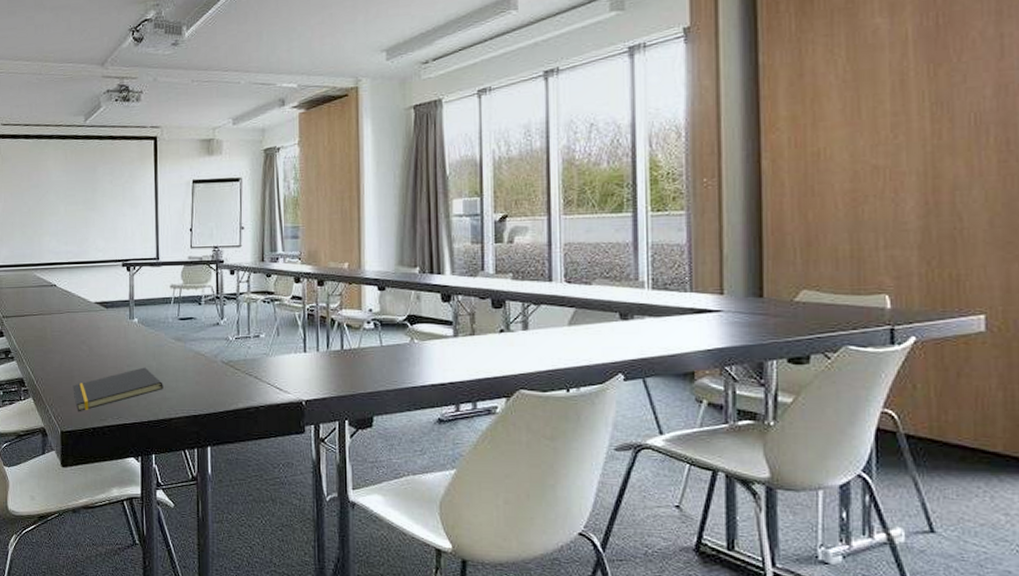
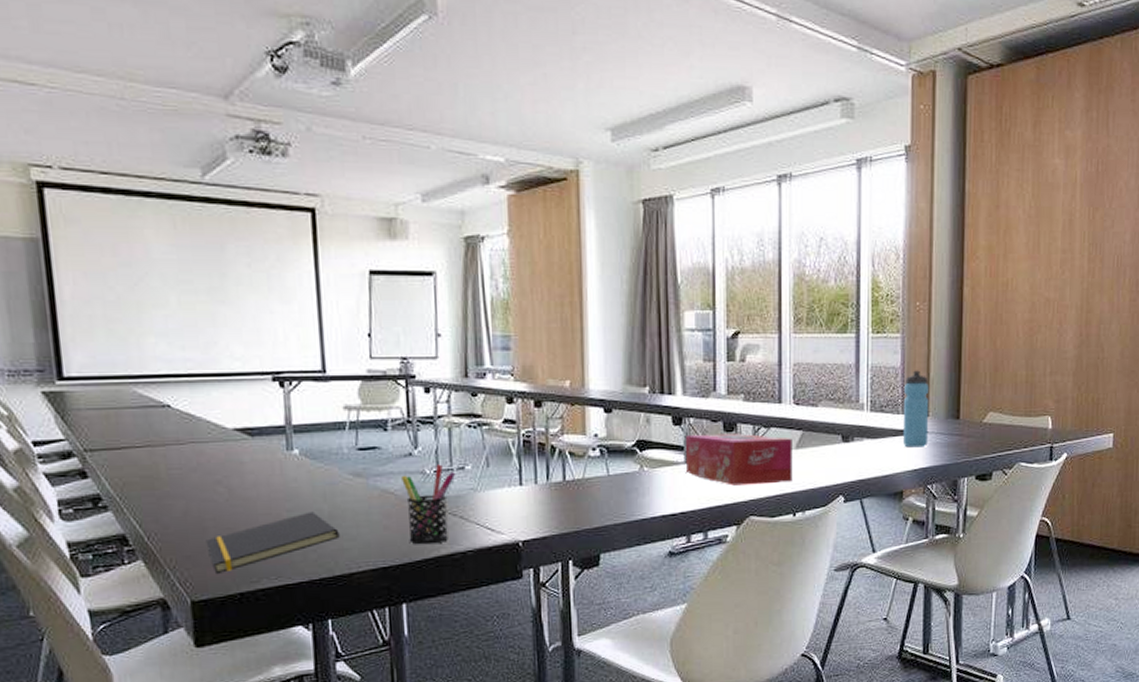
pen holder: none [211,333,253,399] -> present [401,464,456,545]
tissue box: none [454,310,565,359] -> present [685,433,792,486]
water bottle: none [691,247,724,327] -> present [902,370,929,448]

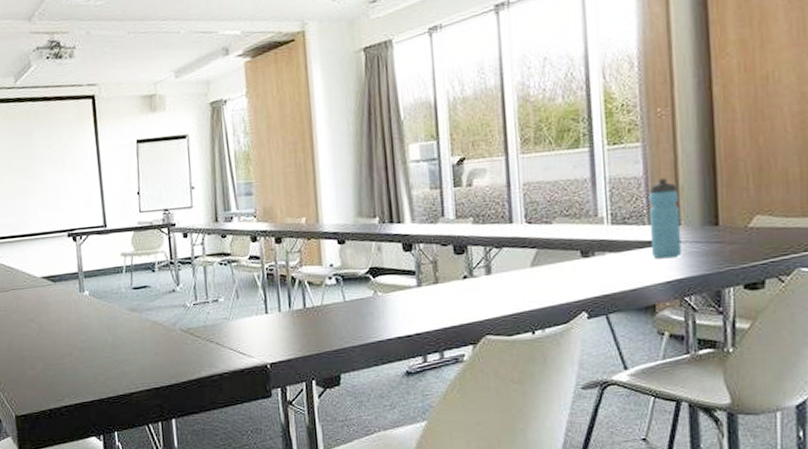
notepad: present [205,511,340,573] -> none [24,342,121,393]
pen holder: present [401,464,456,545] -> none [167,298,212,368]
tissue box: present [685,433,792,486] -> none [417,255,529,306]

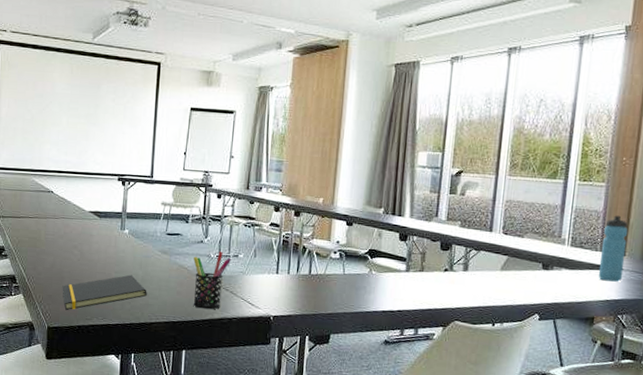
notepad: none [24,342,121,393] -> present [62,274,147,310]
pen holder: none [167,298,212,368] -> present [193,251,232,310]

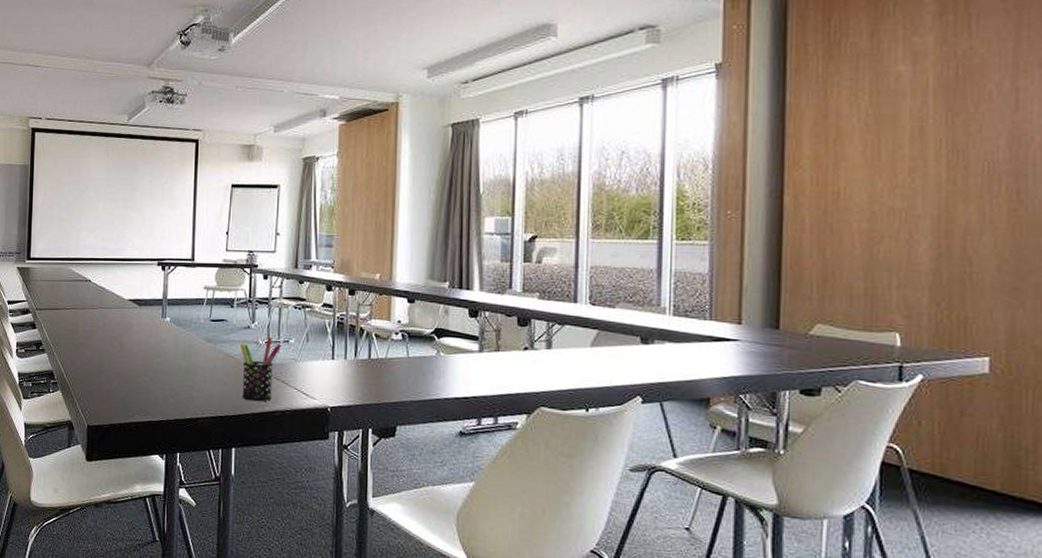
notepad: present [62,274,147,310] -> none [102,366,192,407]
water bottle: present [598,215,628,282] -> none [710,277,742,355]

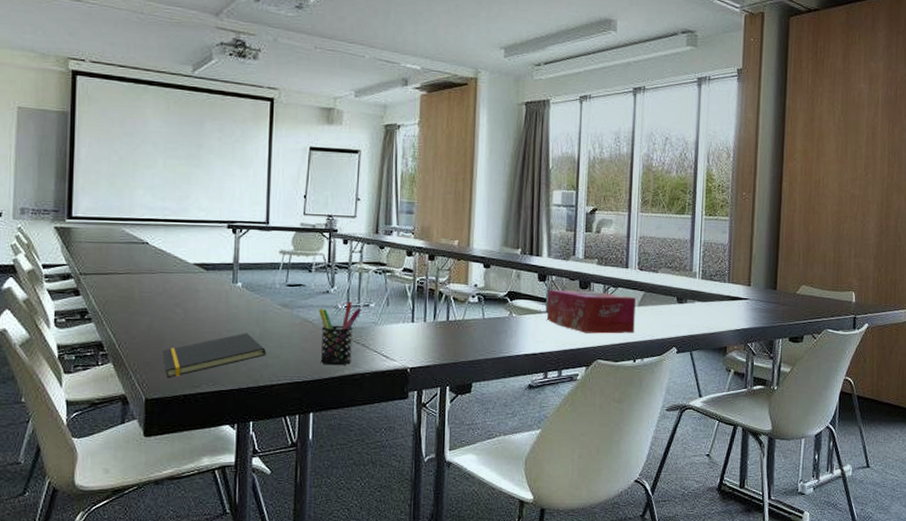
notepad: none [102,366,192,407] -> present [162,333,266,378]
tissue box: none [479,326,587,378] -> present [546,289,636,334]

